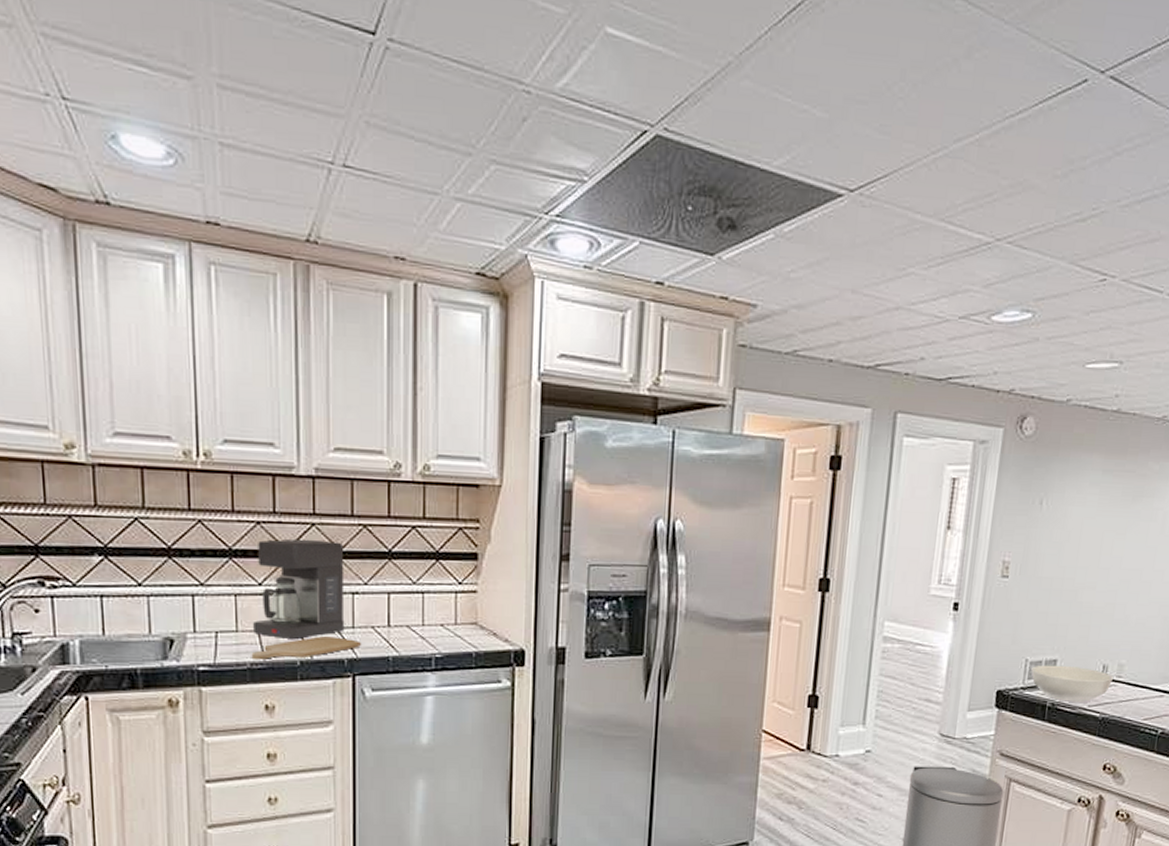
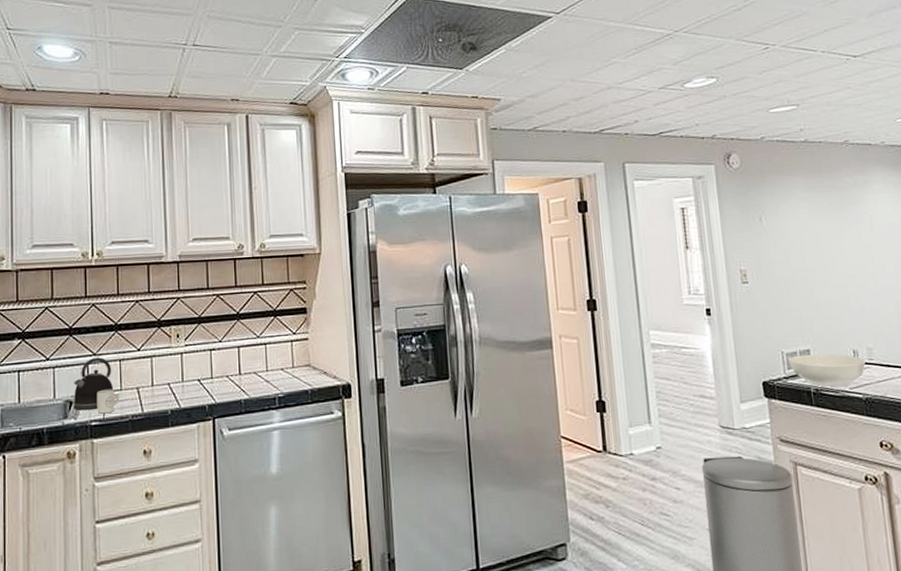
kettle: none [174,589,230,651] -> present [73,357,115,410]
mug: none [205,628,235,658] -> present [96,389,119,414]
chopping board: present [251,636,361,661] -> none [132,387,218,413]
coffee maker: present [253,539,345,639] -> none [134,310,205,392]

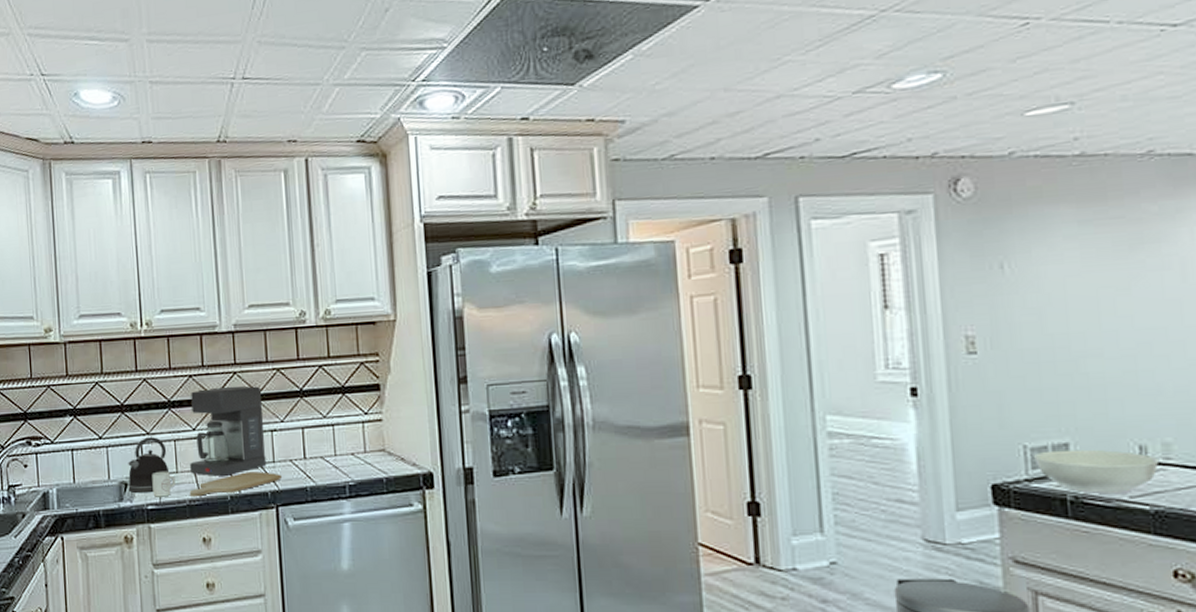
chopping board: none [132,387,218,413] -> present [189,471,281,498]
coffee maker: none [134,310,205,392] -> present [190,386,267,476]

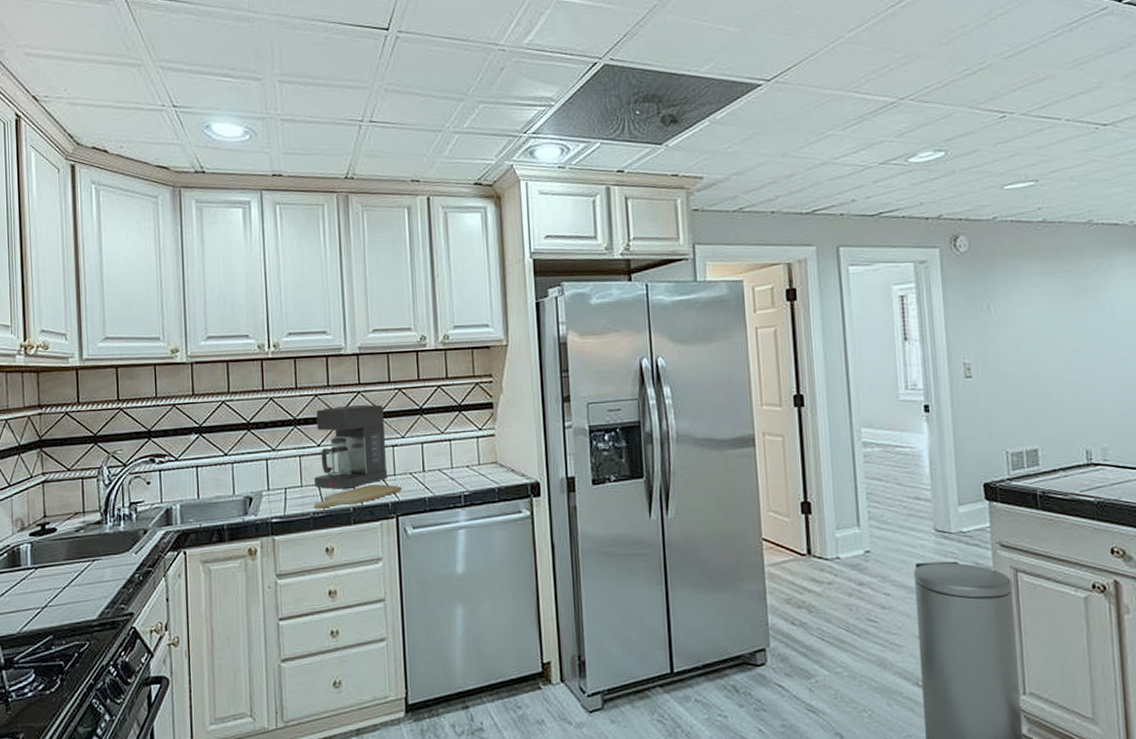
kettle: present [128,437,172,493] -> none [253,453,296,507]
mug: present [152,471,176,497] -> none [276,485,300,511]
bowl: present [1034,449,1158,495] -> none [1013,454,1099,490]

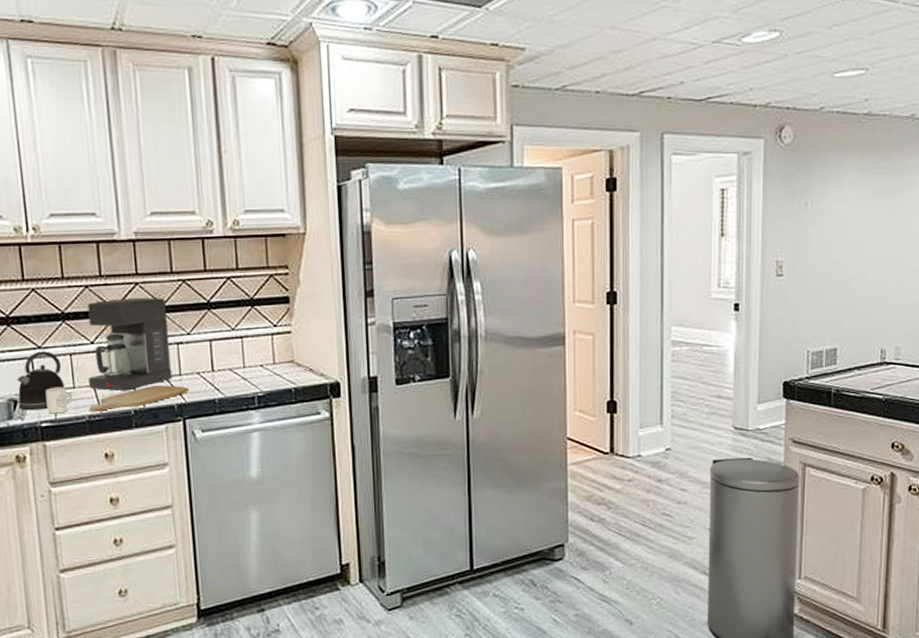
kettle: none [253,453,296,507] -> present [17,351,68,410]
mug: none [276,485,300,511] -> present [45,386,73,414]

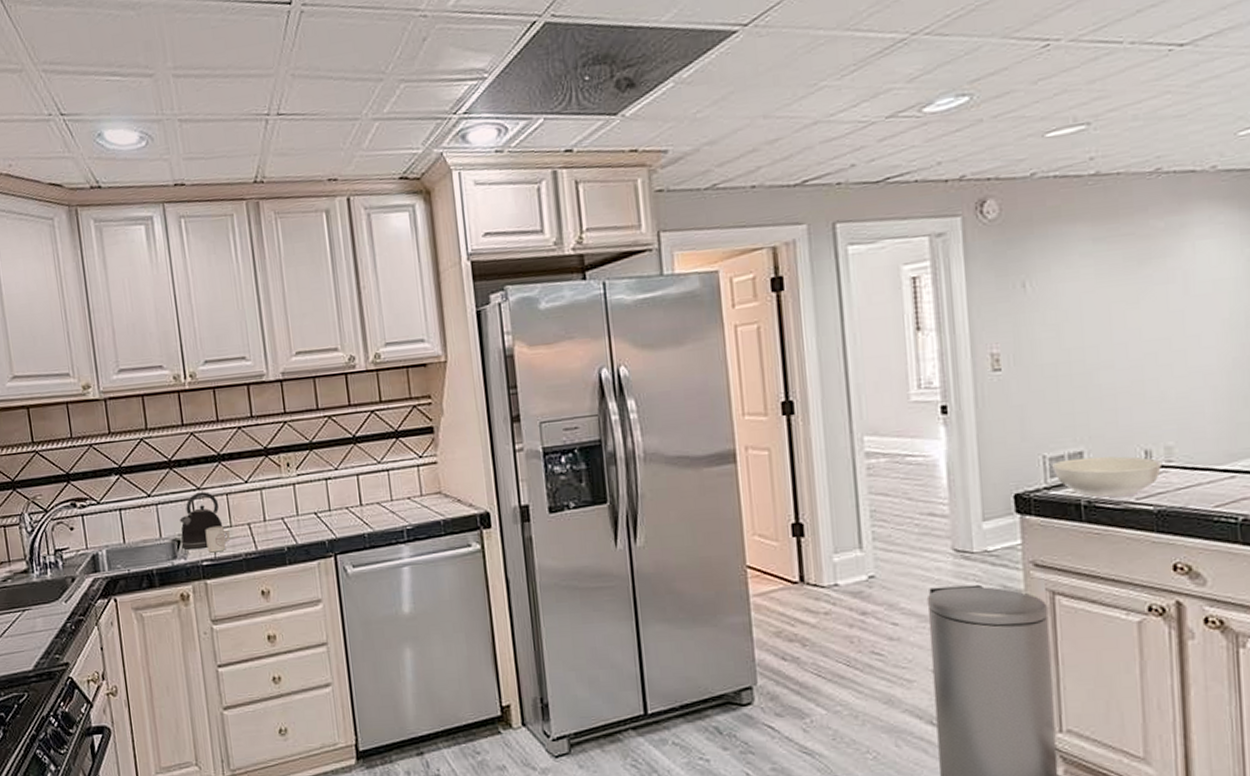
coffee maker: present [87,297,173,391] -> none [241,434,323,528]
chopping board: present [88,385,189,413] -> none [245,521,338,551]
bowl: none [813,353,891,388] -> present [1052,456,1161,498]

